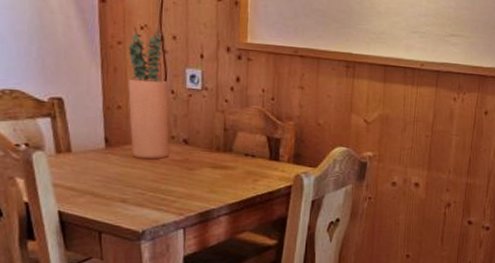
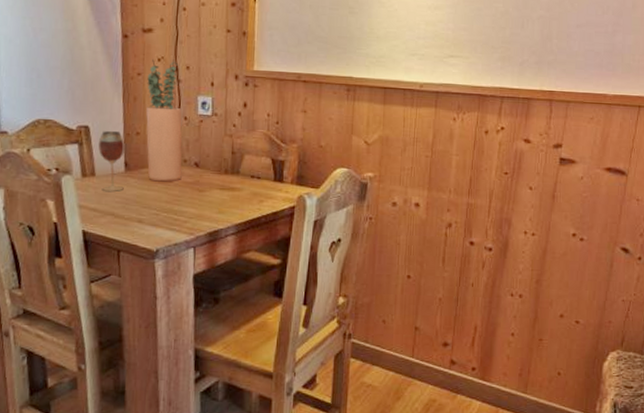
wineglass: none [75,103,105,170] -> present [99,130,125,192]

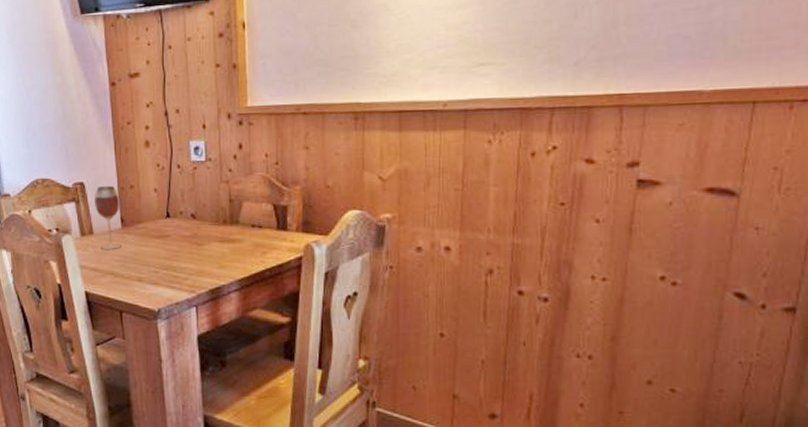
vase: present [146,58,182,182] -> none [137,103,179,237]

